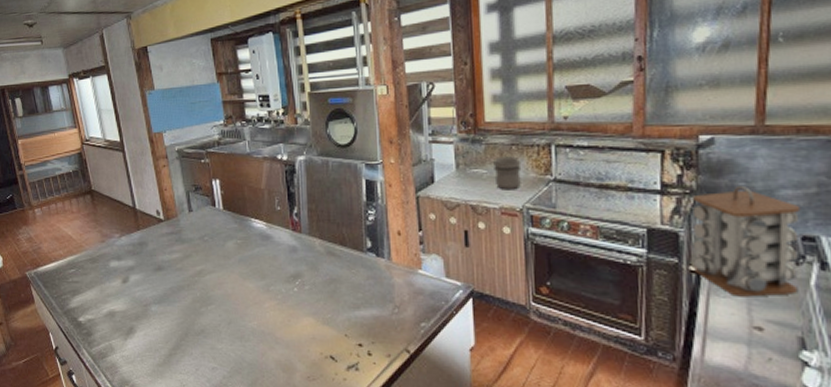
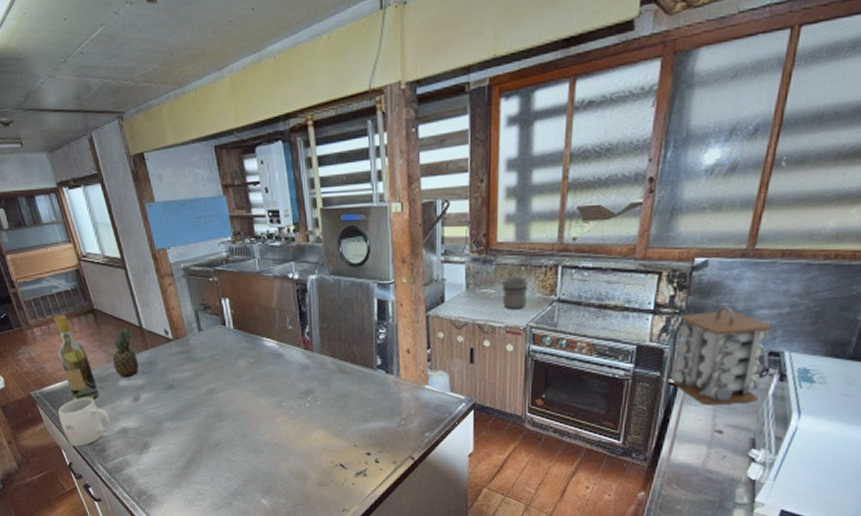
mug: none [49,277,100,330] -> present [57,397,112,447]
bottle: none [54,195,90,281] -> present [53,314,99,400]
fruit: none [105,209,130,259] -> present [112,328,139,378]

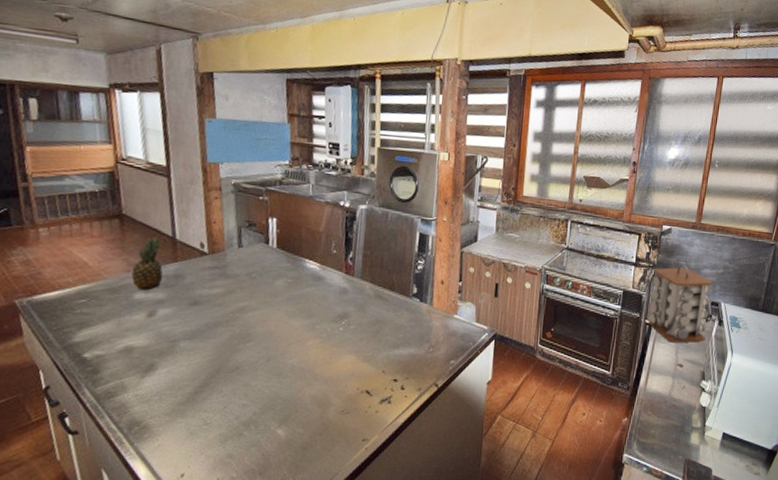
bottle: present [53,314,99,400] -> none [63,216,106,313]
mug: present [57,397,112,447] -> none [45,309,114,368]
jar: present [502,277,529,310] -> none [524,225,546,253]

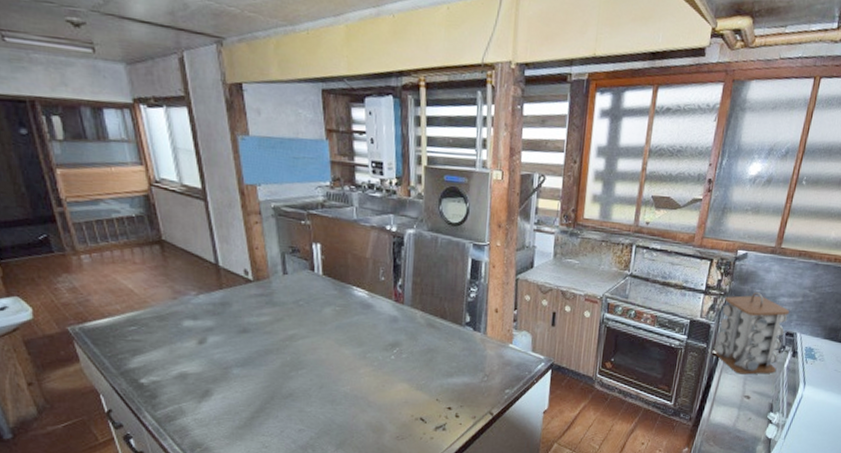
fruit: present [131,237,163,290] -> none [178,263,210,318]

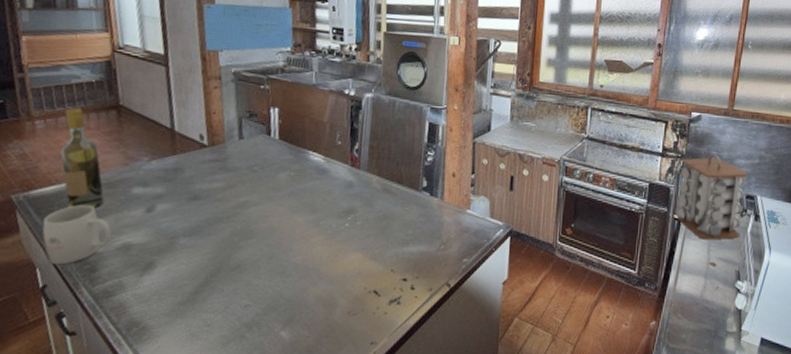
mug: none [100,336,168,392] -> present [42,204,112,266]
bottle: none [109,242,156,339] -> present [60,107,104,208]

